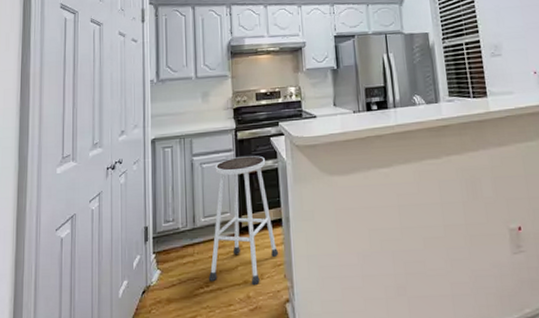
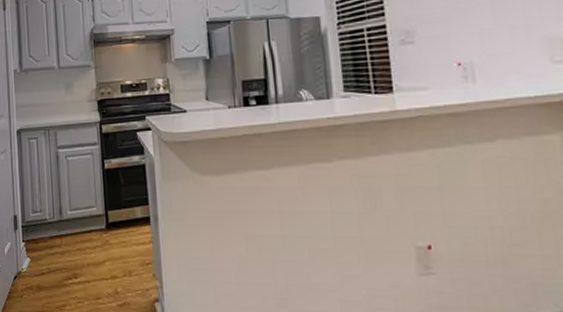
stool: present [208,156,279,286] -> none [76,150,147,282]

